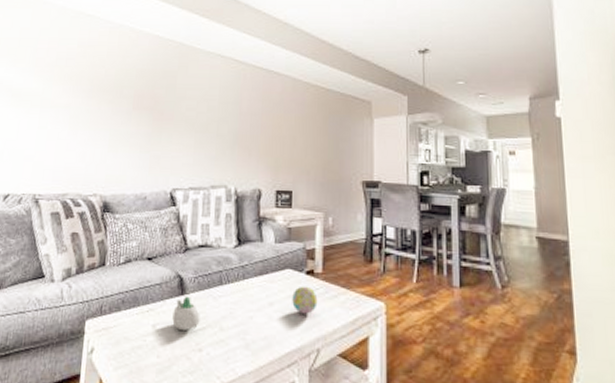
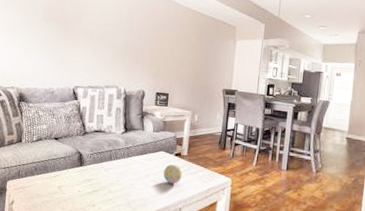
succulent planter: present [172,296,202,330] -> none [73,167,95,192]

